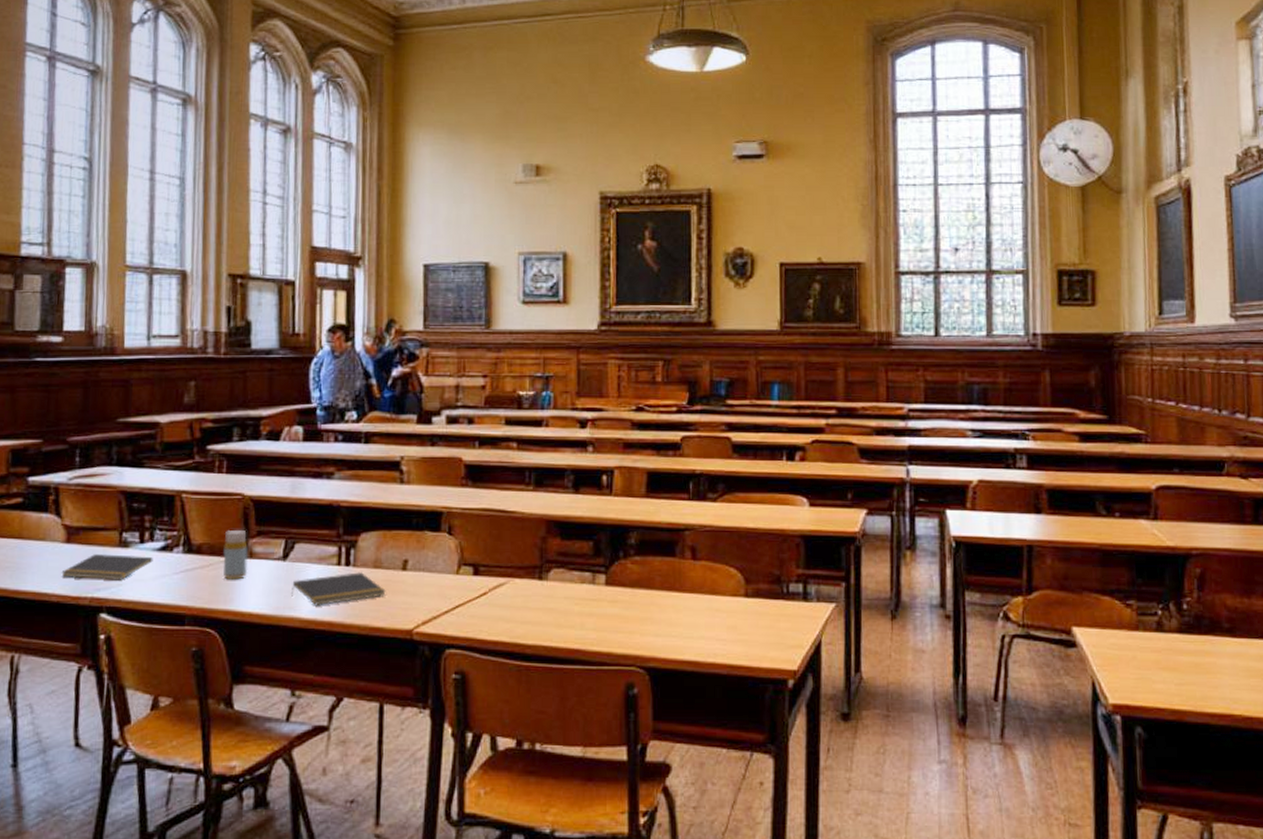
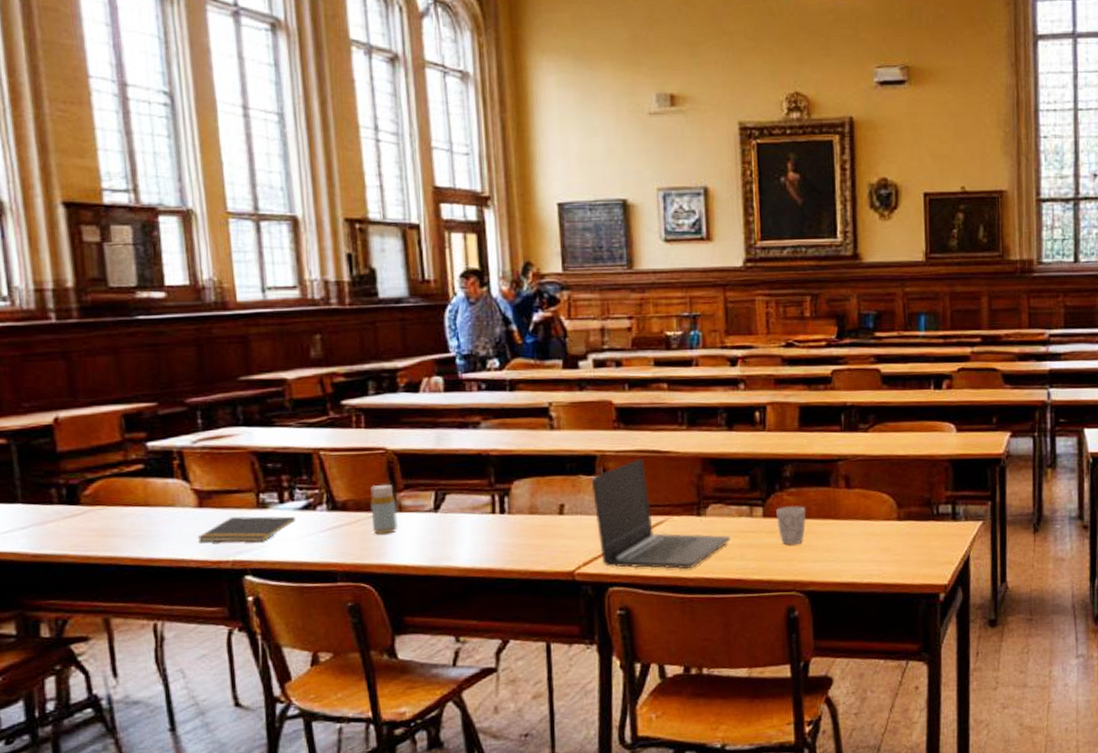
notepad: present [292,572,386,605] -> none [446,519,544,554]
laptop: none [435,517,572,636] -> present [591,458,731,570]
mug: none [619,574,649,617] -> present [776,505,806,545]

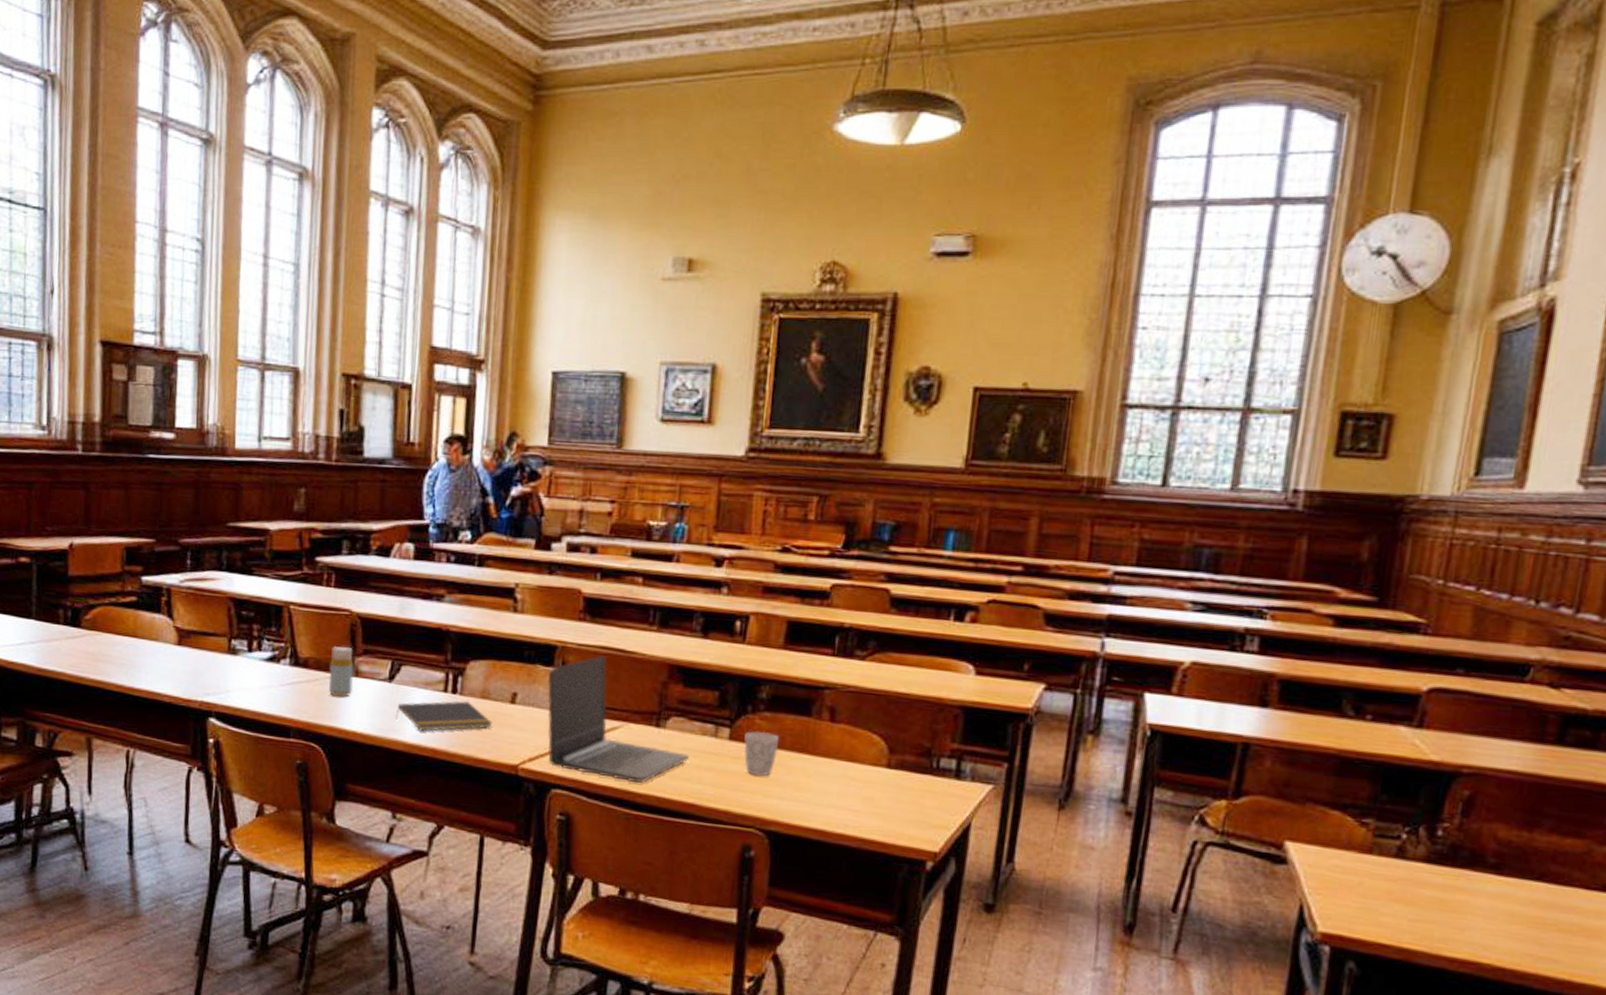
notepad: present [197,516,296,543] -> none [173,659,261,687]
notepad: none [446,519,544,554] -> present [396,700,493,731]

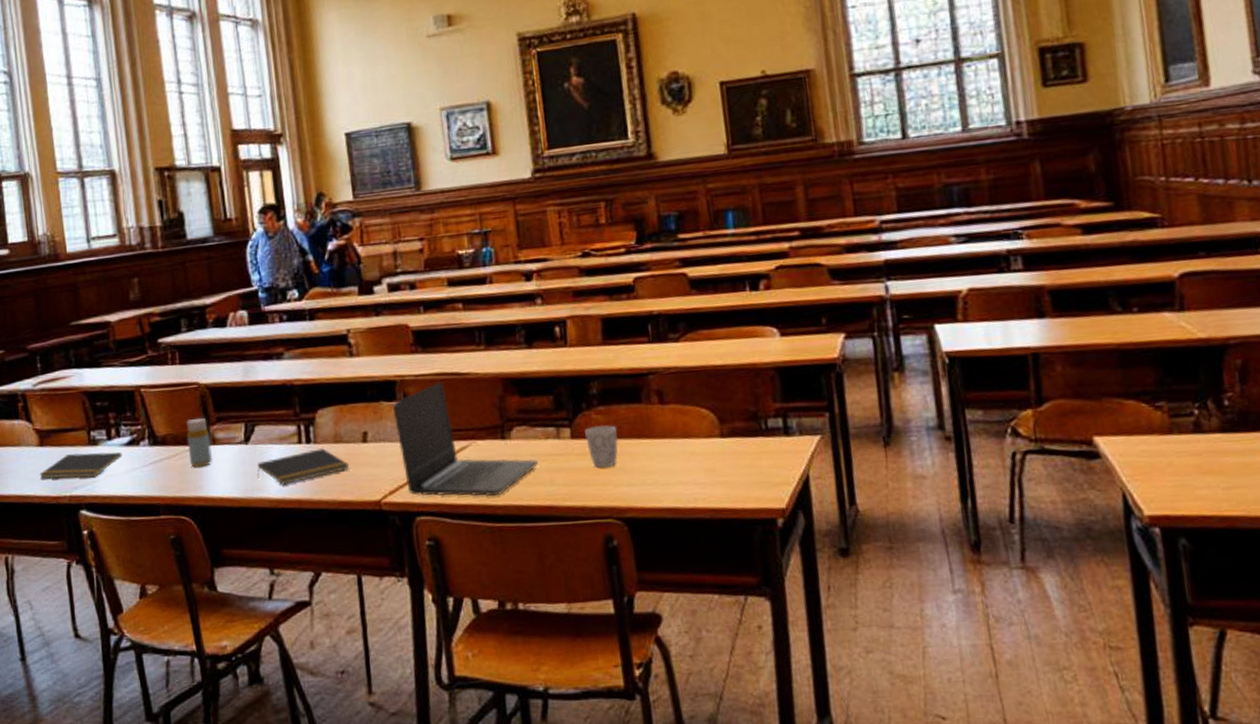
notepad: none [173,659,261,687] -> present [39,452,122,479]

